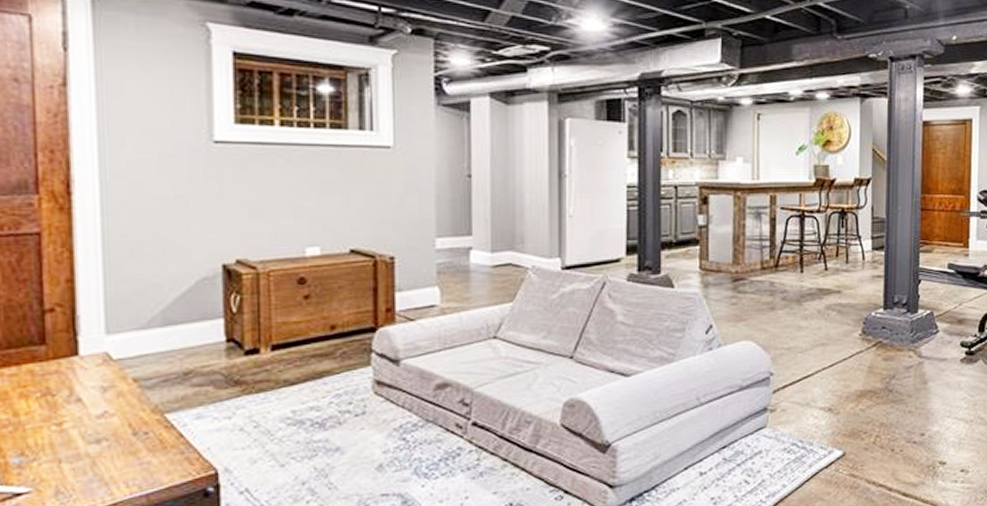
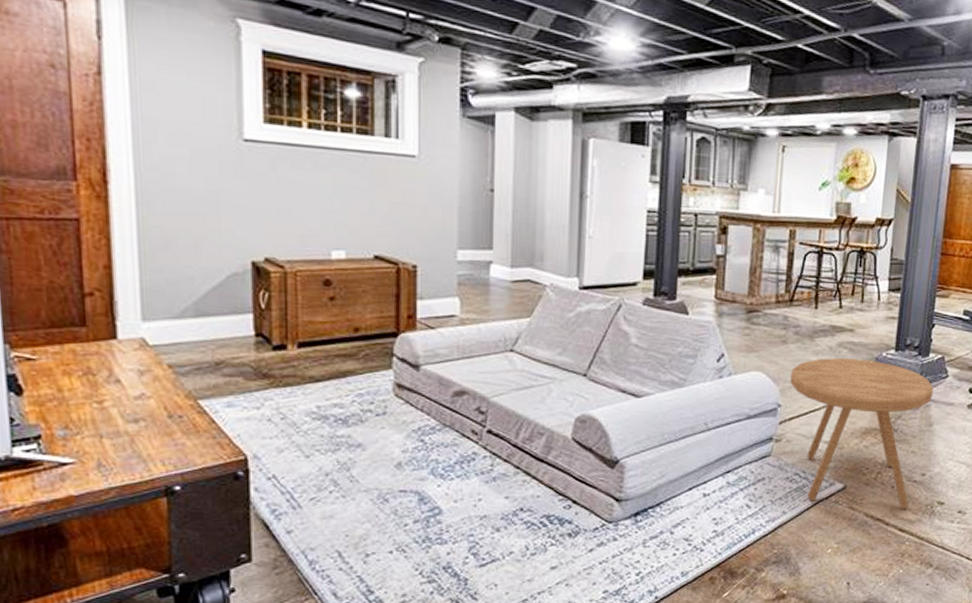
side table: none [781,320,925,473] -> present [790,358,934,510]

